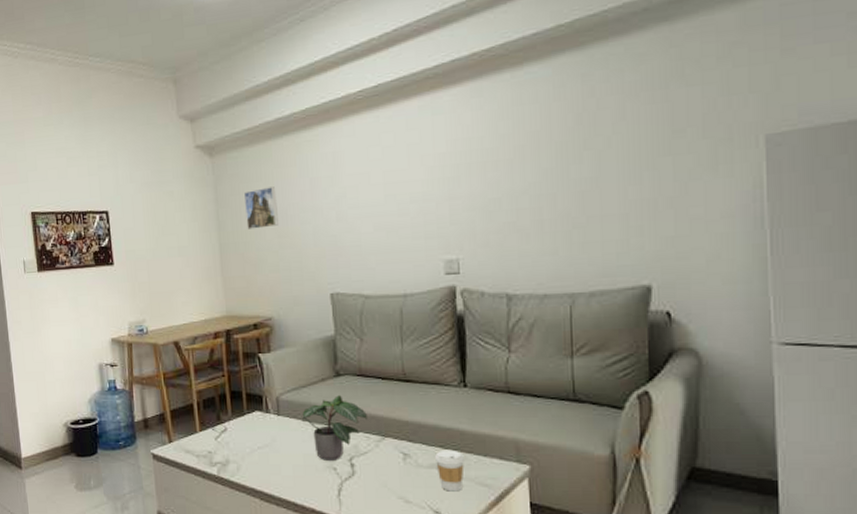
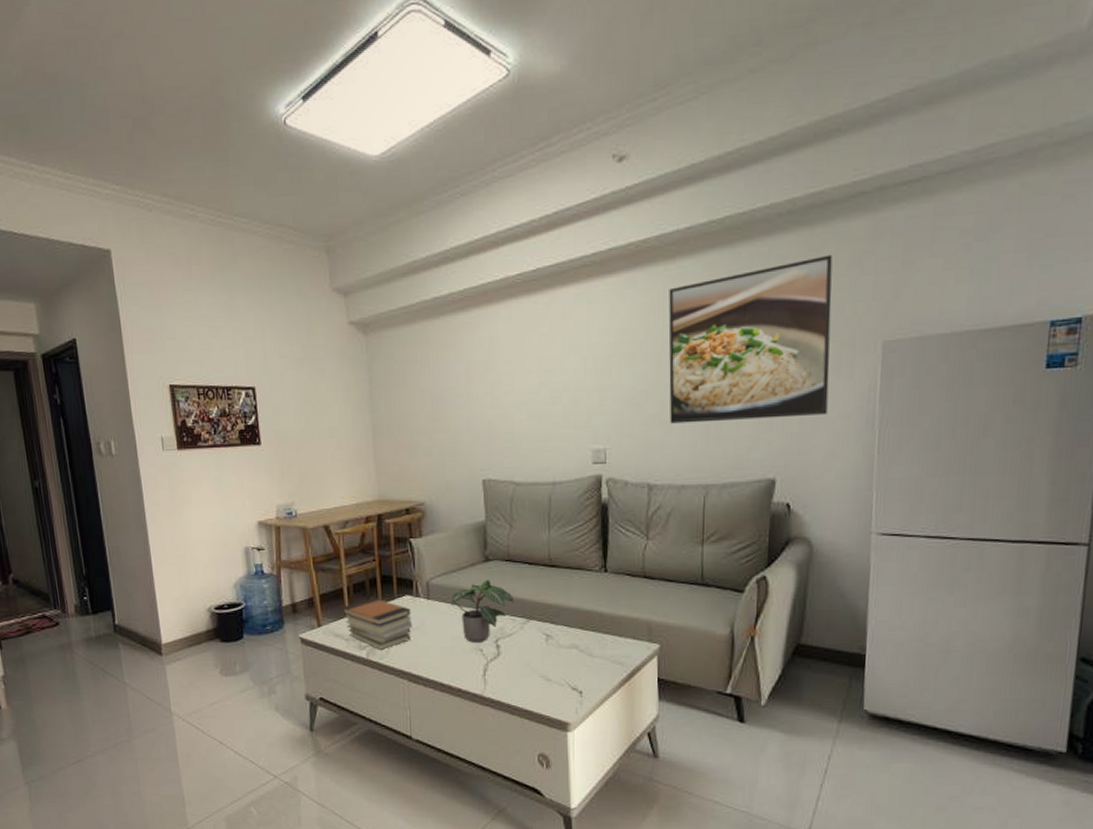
book stack: none [192,414,263,467] -> present [341,598,412,650]
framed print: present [244,187,278,230] -> none [399,369,433,412]
coffee cup: present [435,449,465,492] -> none [575,630,601,670]
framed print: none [518,49,706,231] -> present [668,254,833,424]

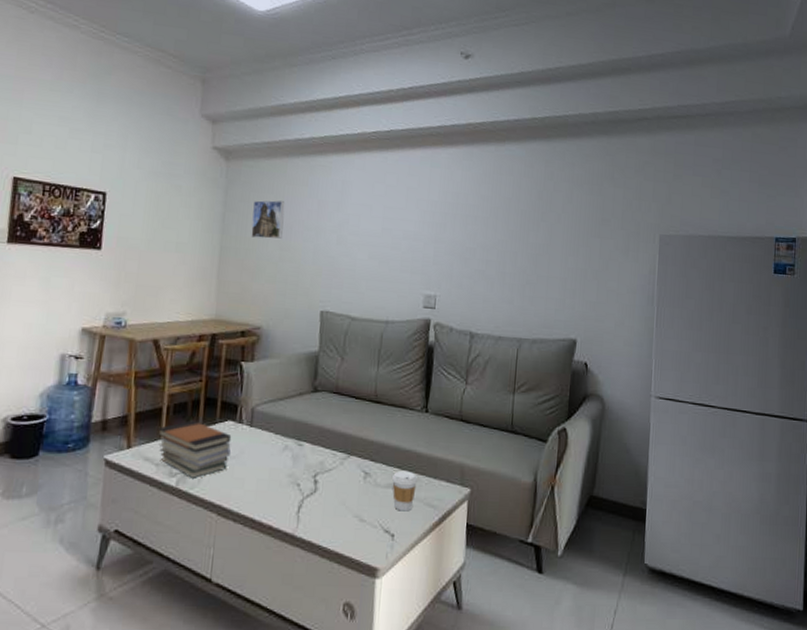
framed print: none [399,369,433,412] -> present [251,200,285,239]
potted plant: present [451,580,513,642] -> none [274,411,337,476]
coffee cup: none [575,630,601,670] -> present [392,470,417,512]
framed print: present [668,254,833,424] -> none [492,160,624,289]

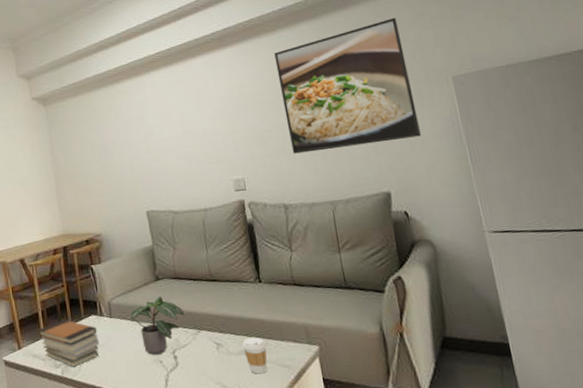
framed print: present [251,200,285,239] -> none [73,128,101,163]
potted plant: none [274,411,337,476] -> present [130,296,184,355]
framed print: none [492,160,624,289] -> present [274,17,421,154]

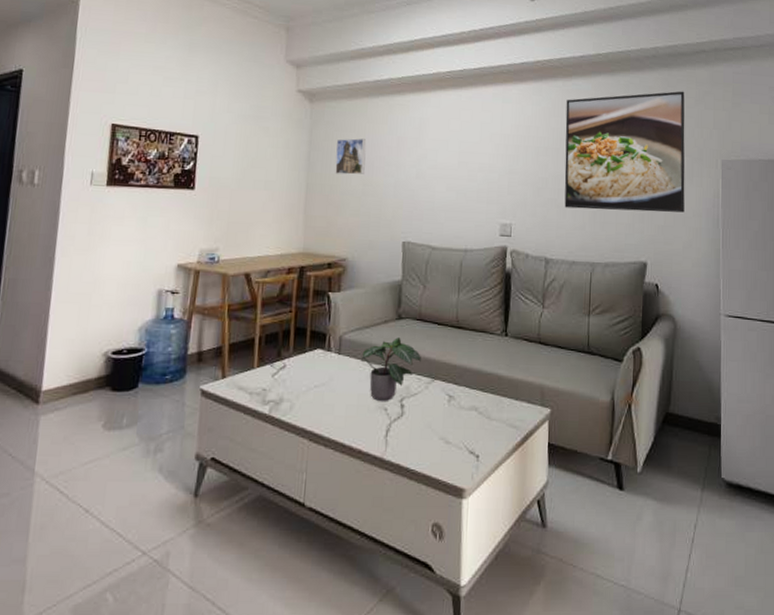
book stack: present [37,319,99,367] -> none [249,350,321,406]
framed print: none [73,128,101,163] -> present [335,138,367,175]
coffee cup: present [242,337,267,374] -> none [475,392,499,433]

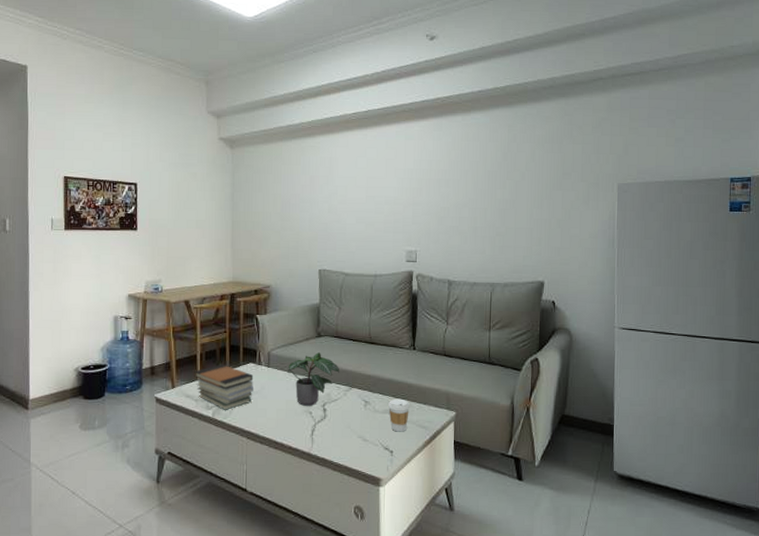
book stack: none [249,350,321,406] -> present [194,364,254,410]
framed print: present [335,138,367,175] -> none [256,179,283,212]
coffee cup: none [475,392,499,433] -> present [388,398,410,432]
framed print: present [564,91,685,213] -> none [465,119,582,235]

